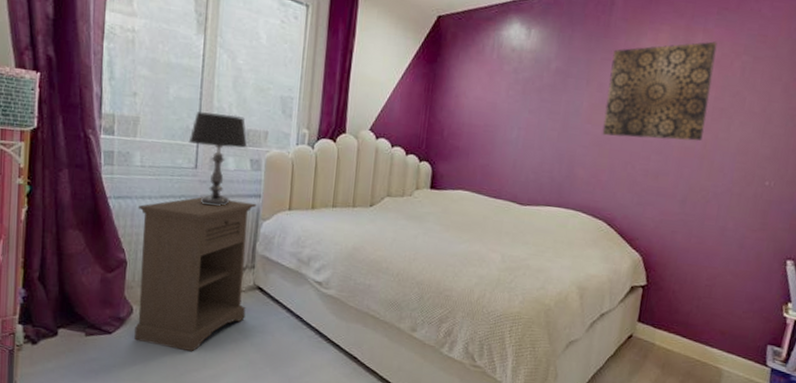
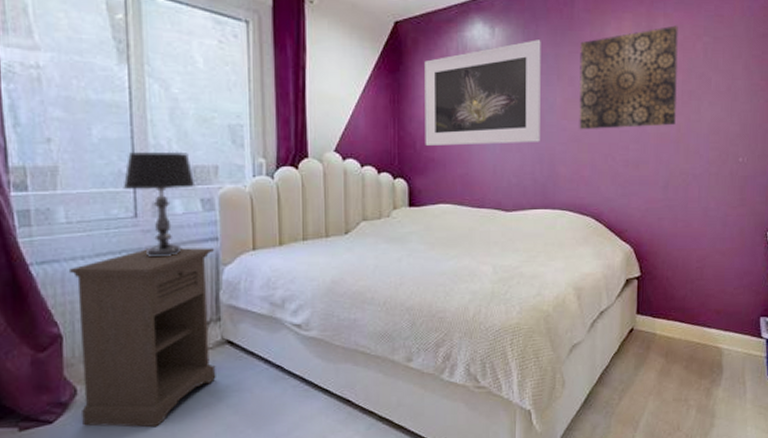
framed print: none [452,44,575,143] -> present [424,40,541,146]

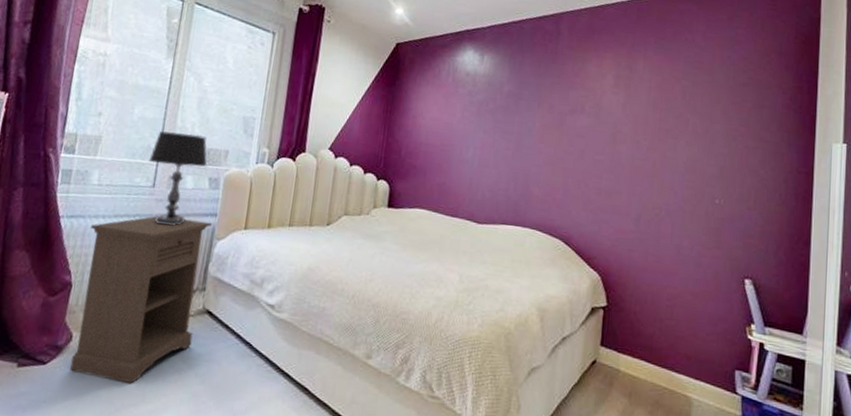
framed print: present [424,40,541,146] -> none [409,69,526,162]
wall art: present [579,25,678,130] -> none [555,67,658,161]

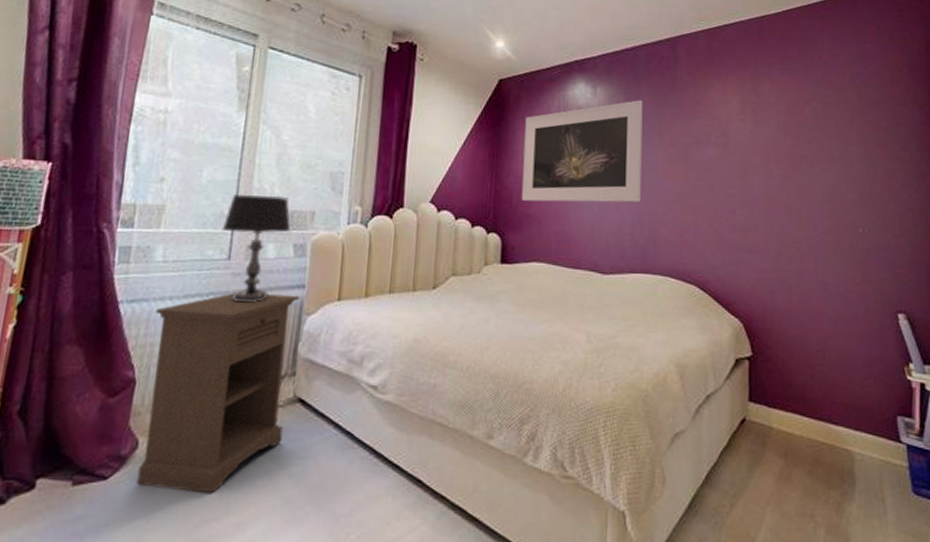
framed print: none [409,69,526,162] -> present [521,100,643,203]

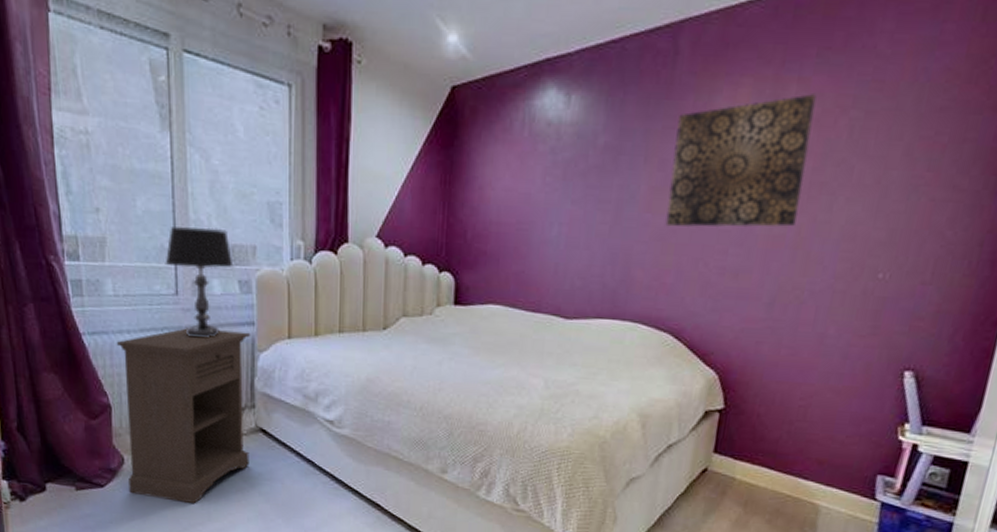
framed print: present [521,100,643,203] -> none [477,111,628,239]
wall art: none [682,90,786,192] -> present [665,94,817,227]

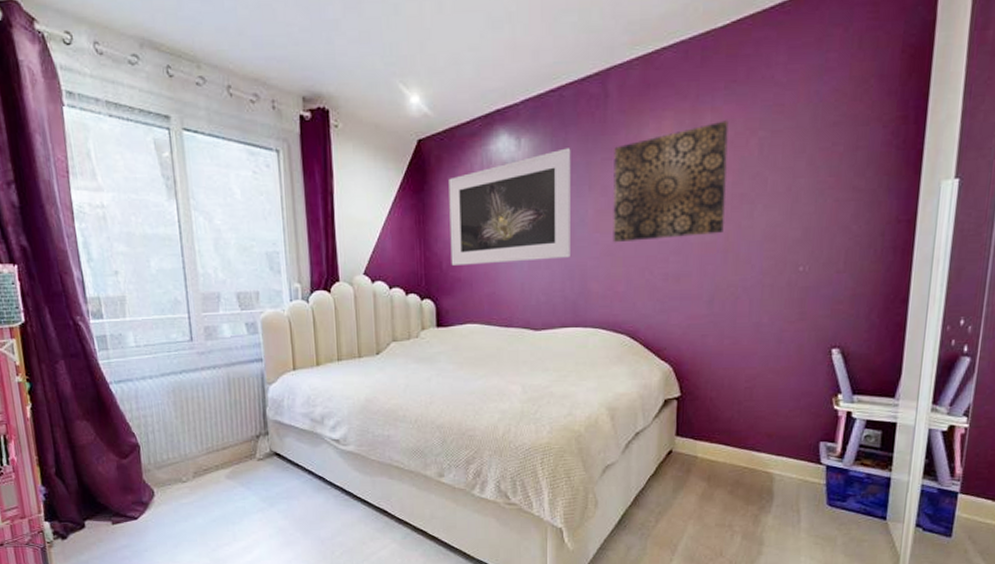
nightstand: present [116,328,251,504] -> none [140,368,267,527]
table lamp: present [165,225,234,338] -> none [179,279,241,377]
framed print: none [477,111,628,239] -> present [449,148,571,265]

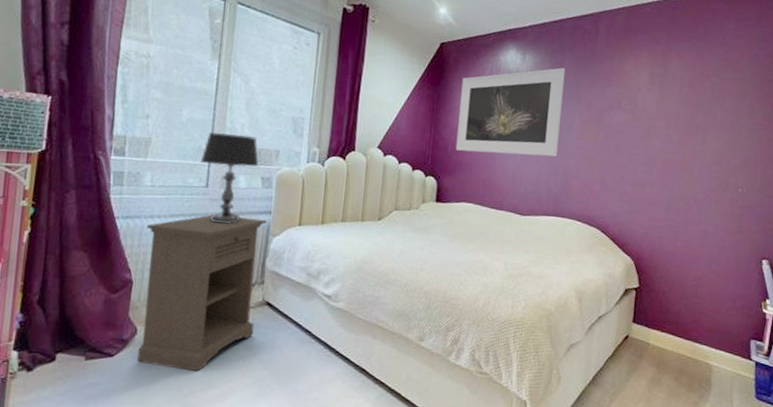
nightstand: none [140,368,267,527] -> present [137,215,268,372]
table lamp: none [179,279,241,377] -> present [200,131,259,224]
wall art: present [613,120,729,243] -> none [593,65,690,154]

